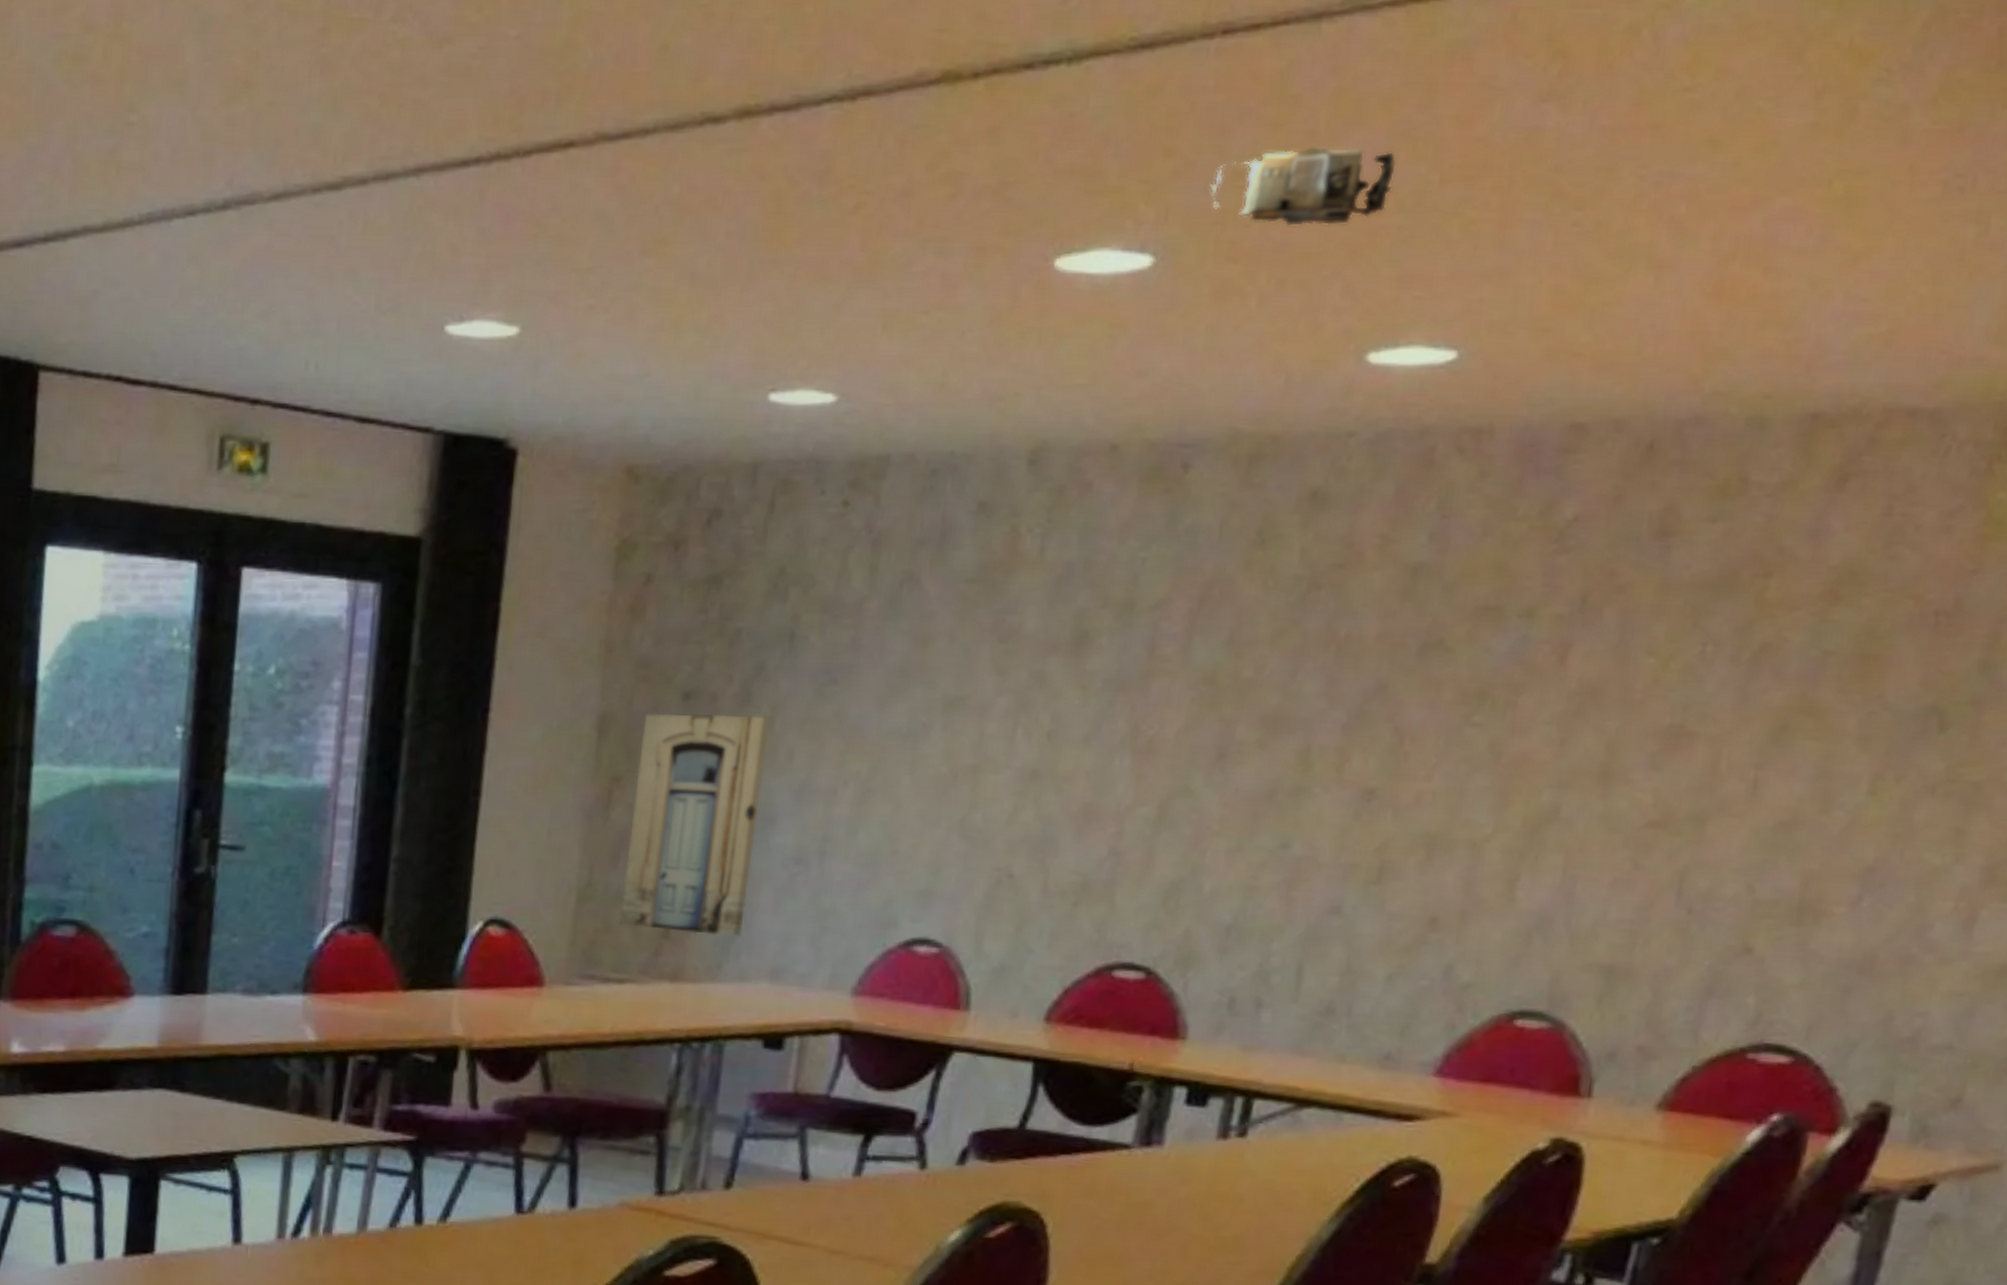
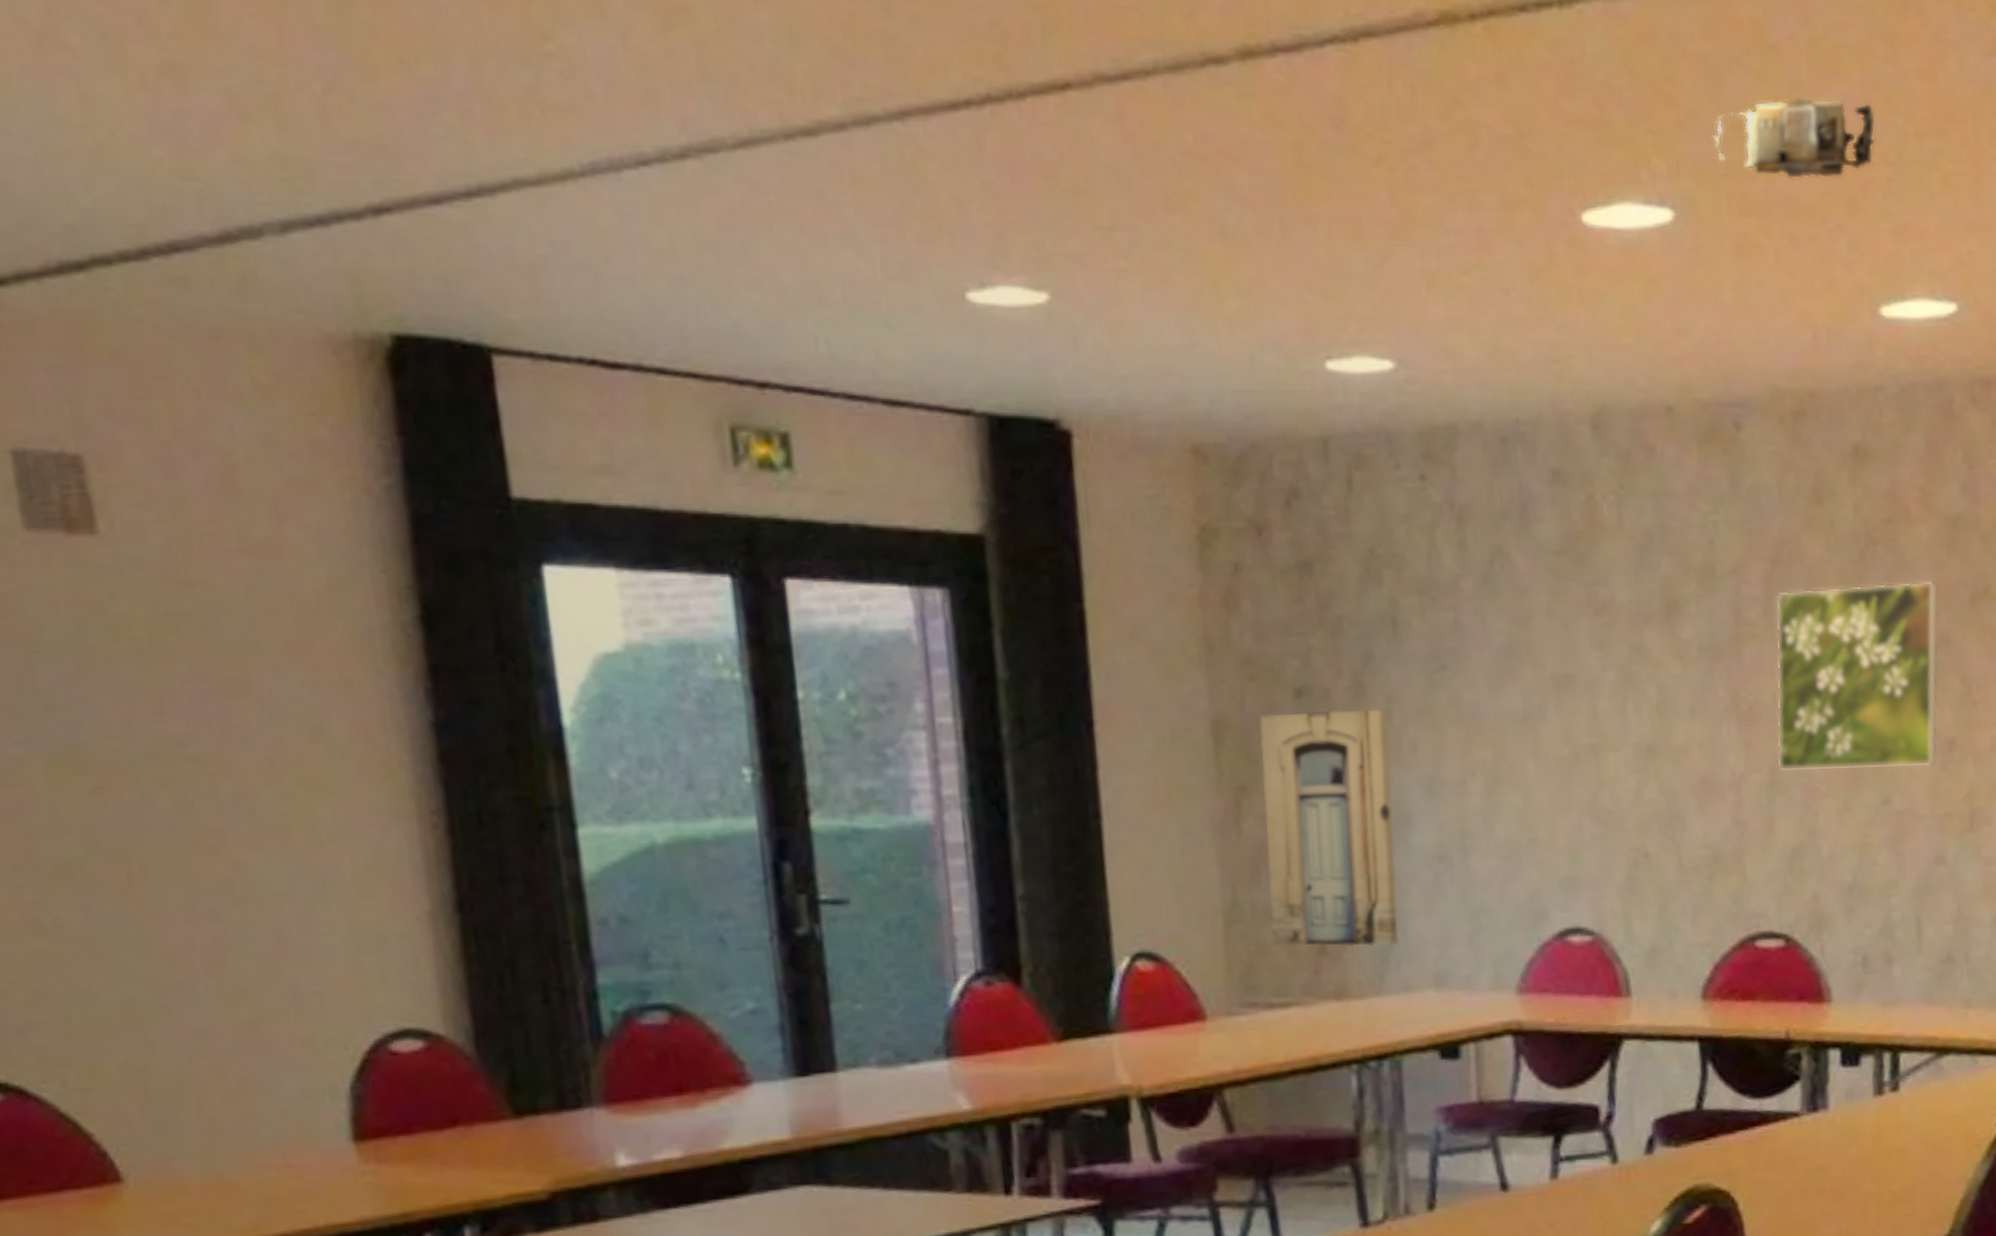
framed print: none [1170,628,1385,814] -> present [1776,581,1939,771]

